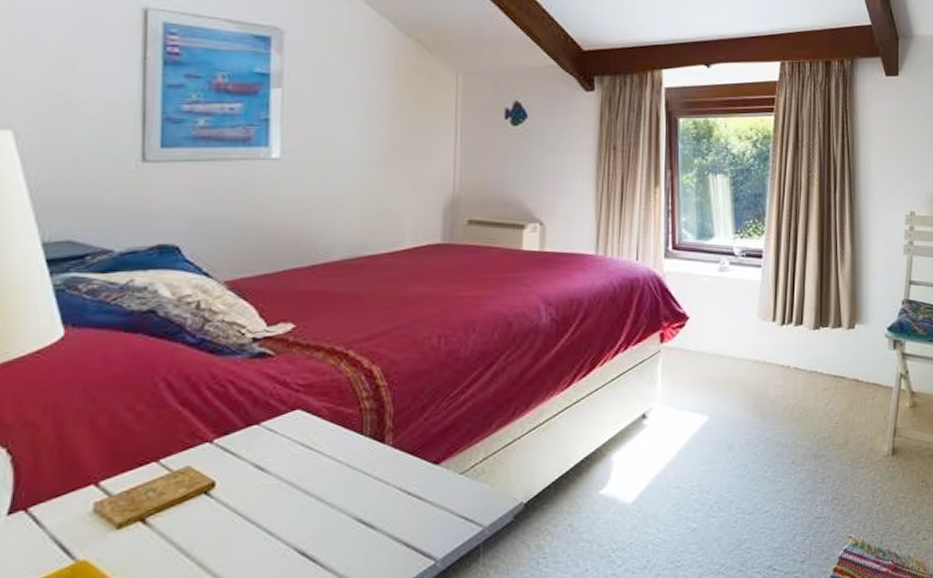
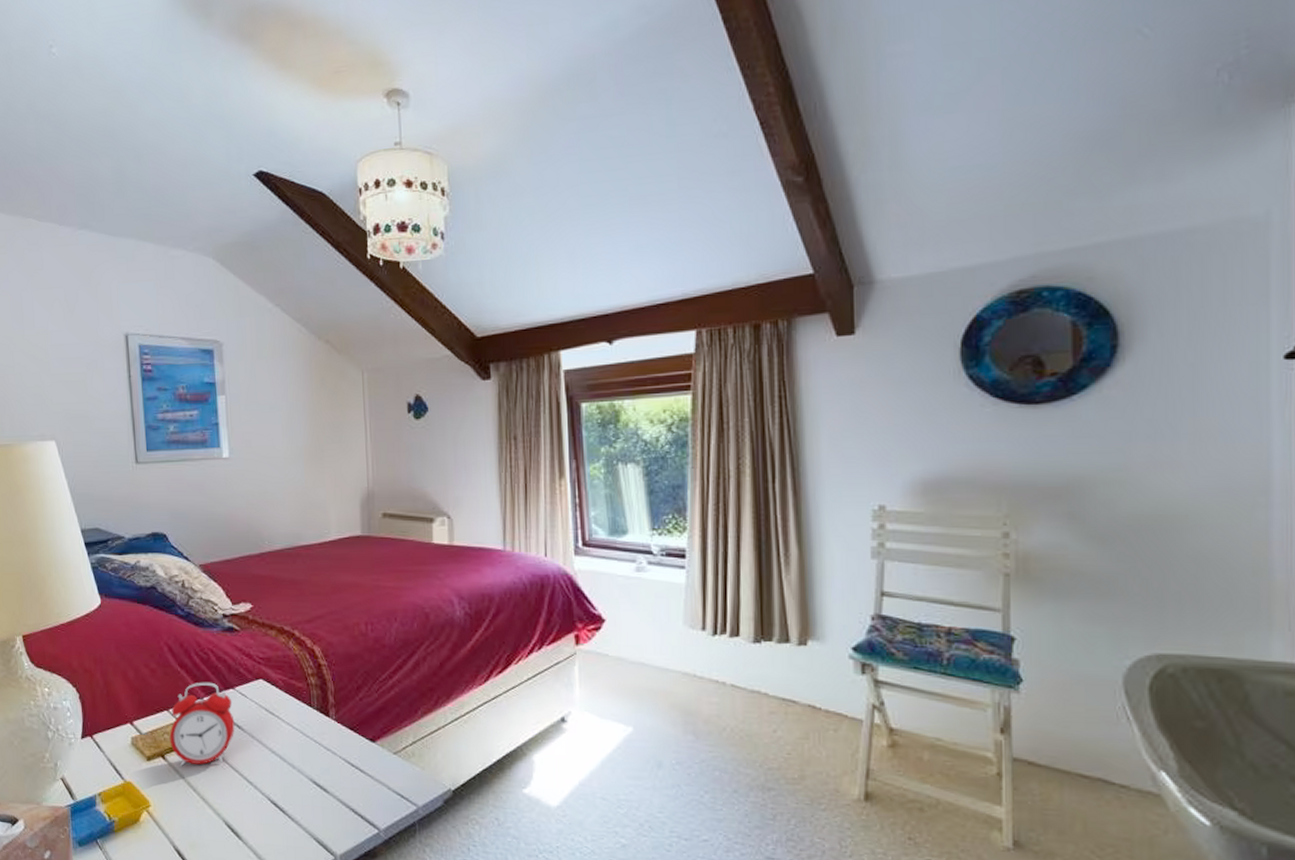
alarm clock: none [155,420,256,528] -> present [169,682,235,766]

